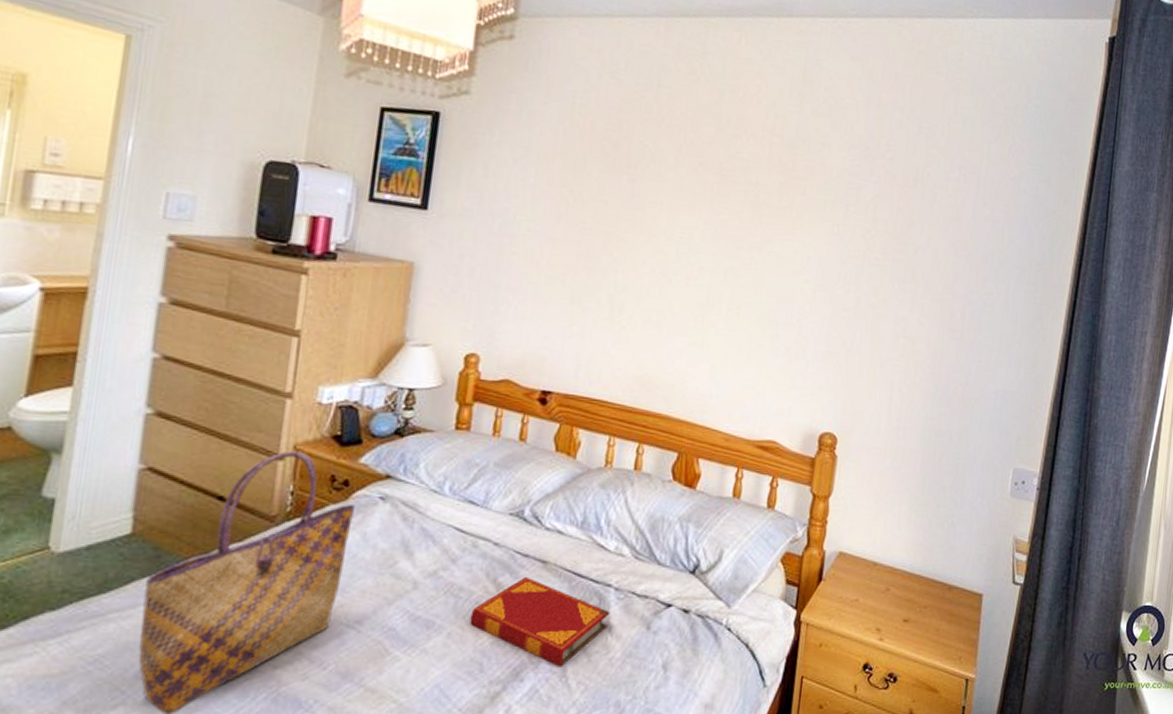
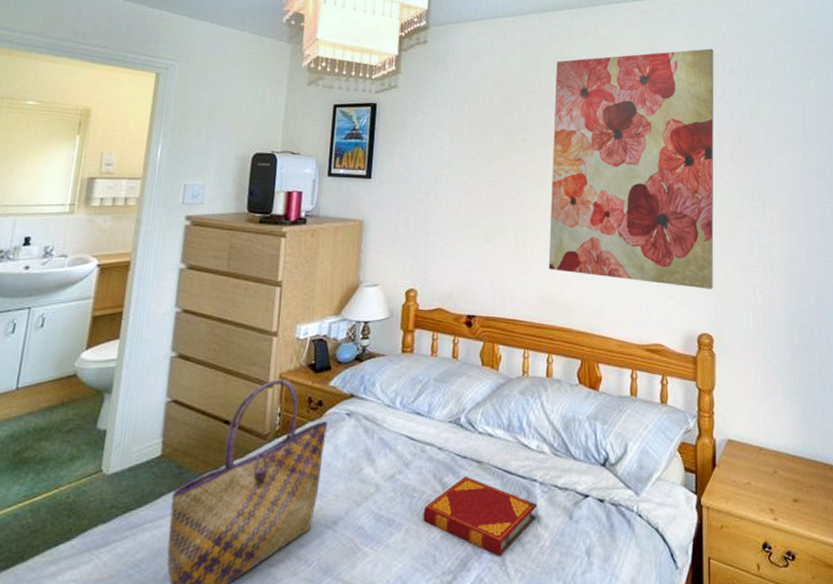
wall art: none [648,83,882,383] -> present [548,48,714,289]

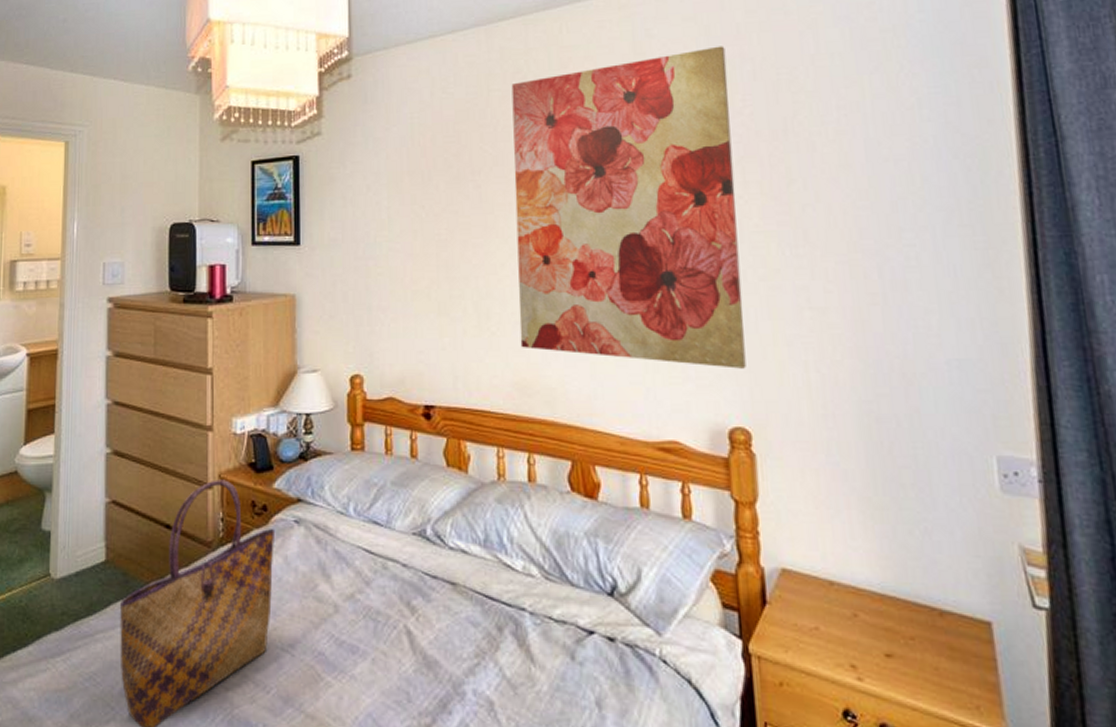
hardback book: present [423,476,538,557] -> none [391,599,530,700]

